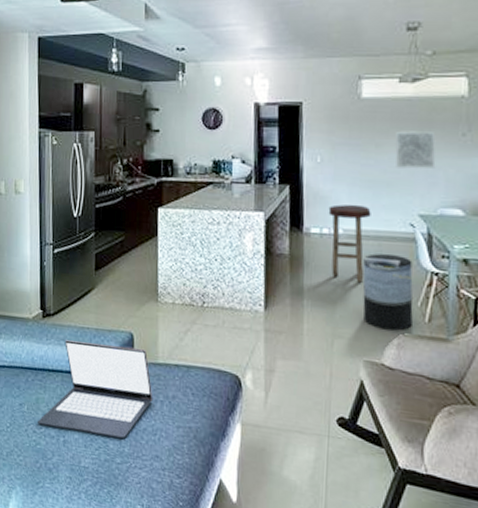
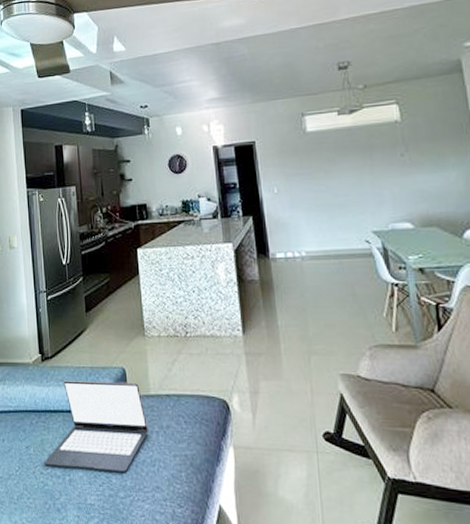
stool: present [328,204,371,283] -> none [290,227,329,300]
trash can: present [362,253,413,331] -> none [328,271,381,342]
wall art: present [395,131,436,169] -> none [341,155,381,191]

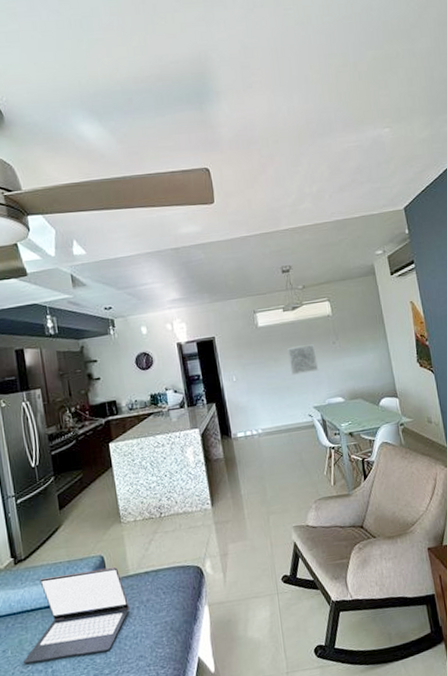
wall art: none [341,155,381,191] -> present [287,344,319,375]

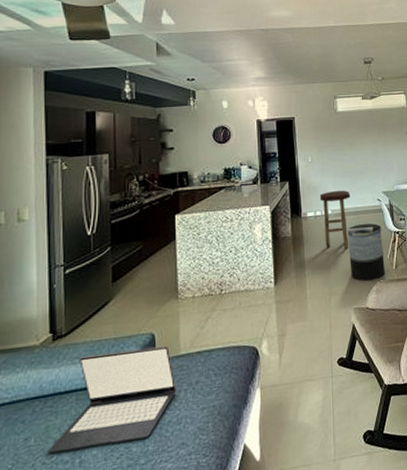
stool: none [248,408,282,467] -> present [319,190,350,249]
trash can: none [280,440,323,500] -> present [348,223,385,281]
wall art: present [287,344,319,375] -> none [363,132,391,160]

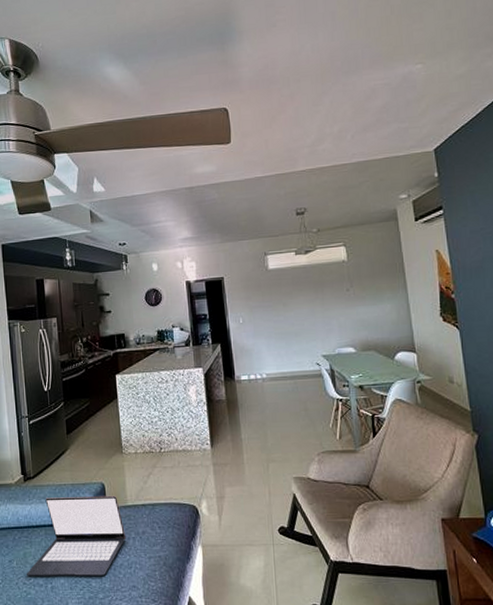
stool: present [319,190,350,249] -> none [253,353,286,415]
trash can: present [348,223,385,281] -> none [284,389,328,450]

